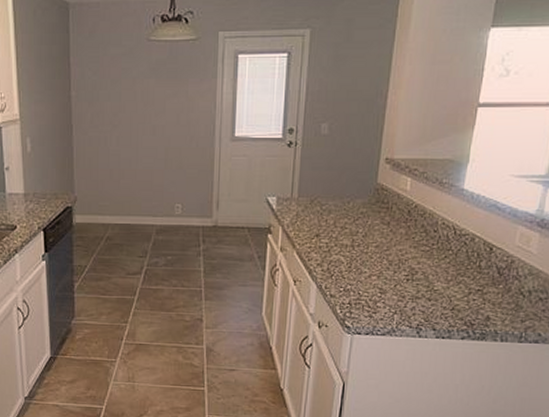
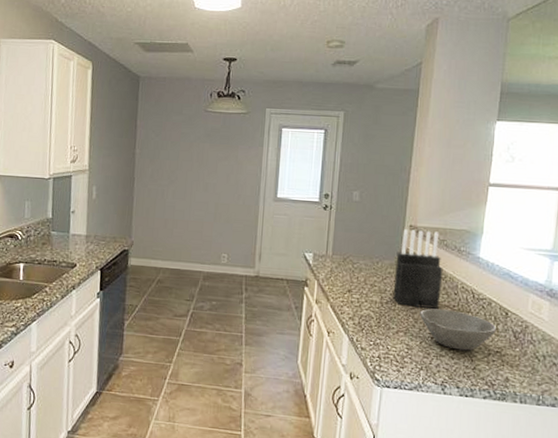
knife block: none [365,163,422,250] -> present [393,229,443,309]
bowl: none [395,248,480,291] -> present [420,308,497,351]

